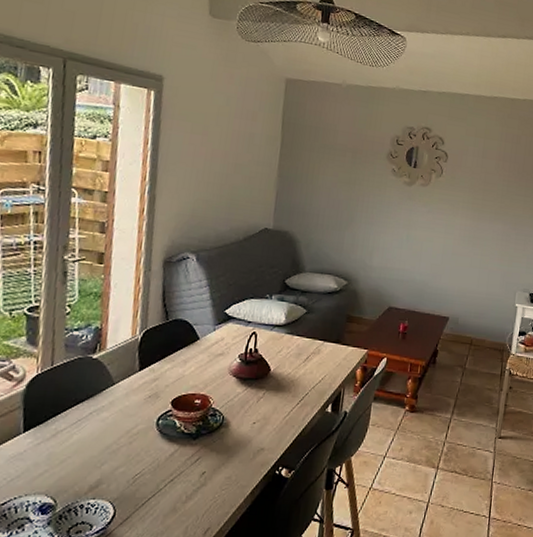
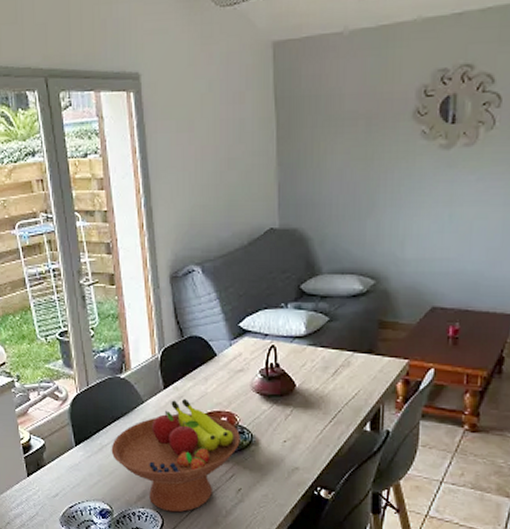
fruit bowl: none [66,381,212,502] -> present [111,399,240,513]

